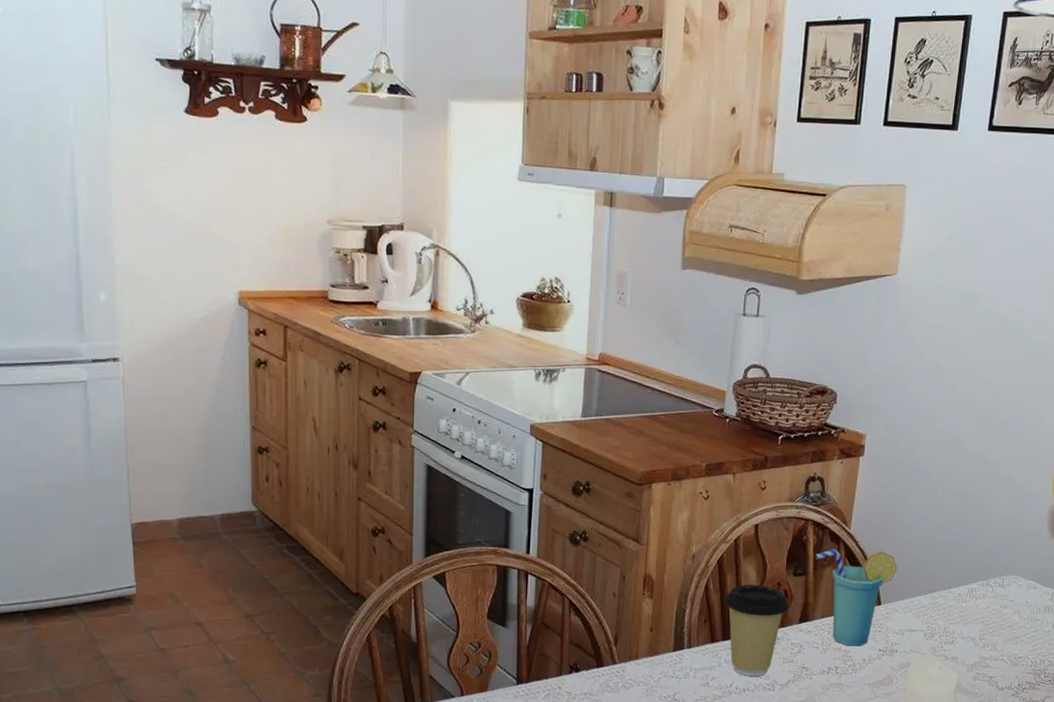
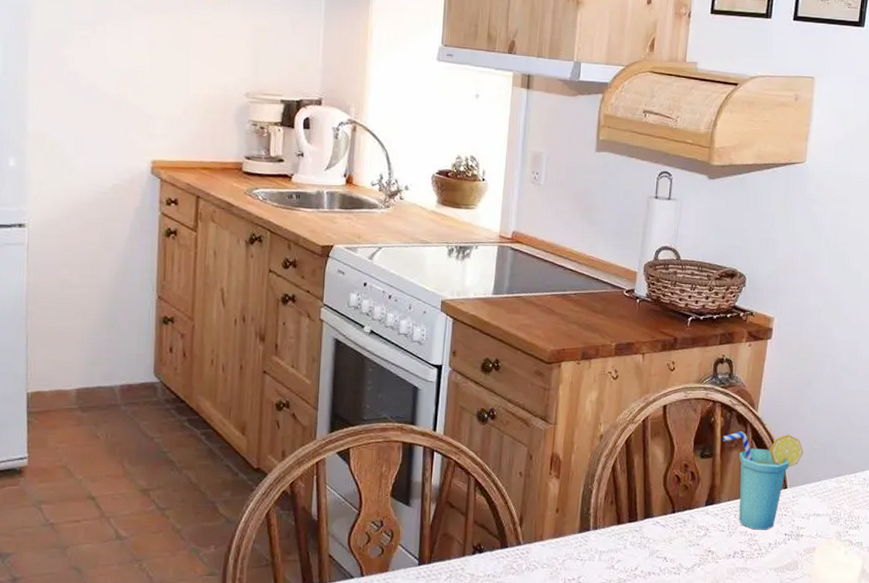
coffee cup: present [724,585,789,676] -> none [631,466,696,559]

